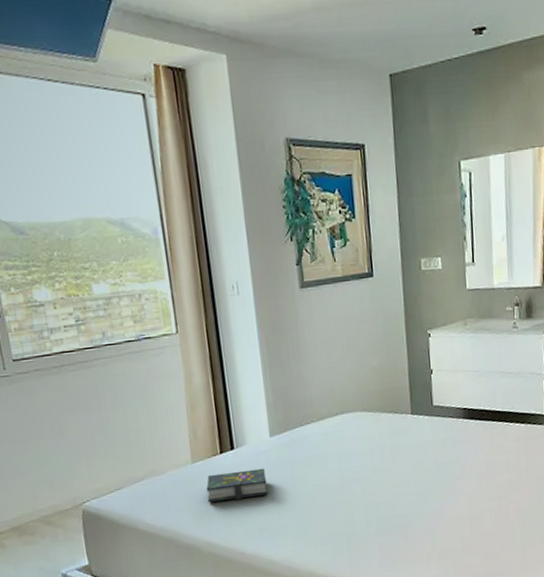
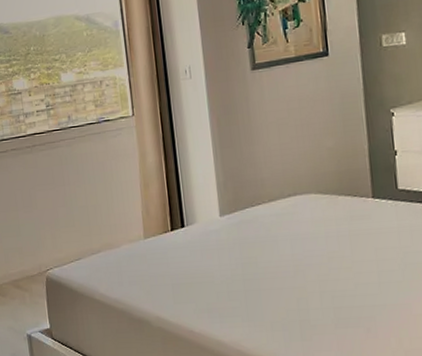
book: present [206,468,269,503] -> none [157,247,218,279]

